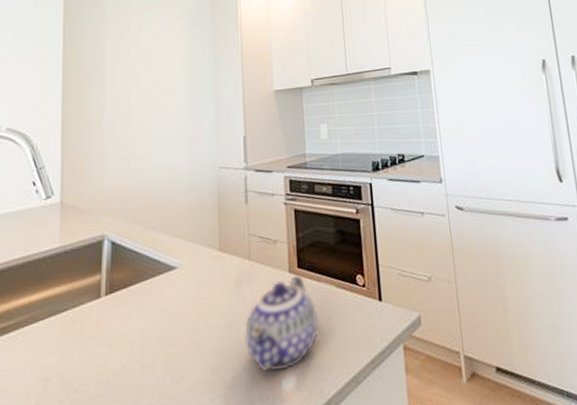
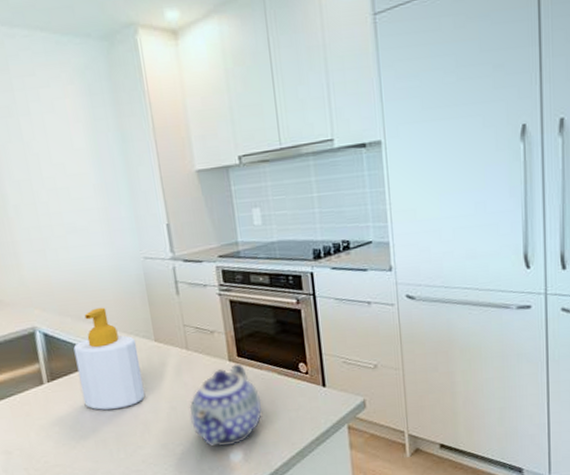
soap bottle: none [138,215,202,328] -> present [73,307,145,410]

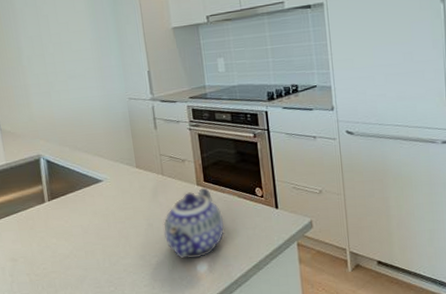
soap bottle: present [73,307,145,410] -> none [70,139,127,225]

